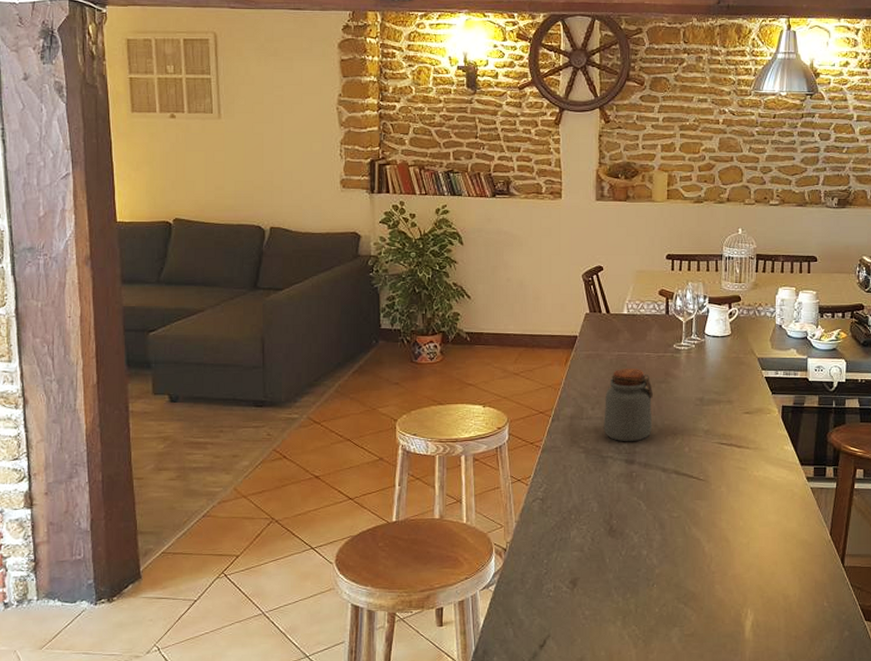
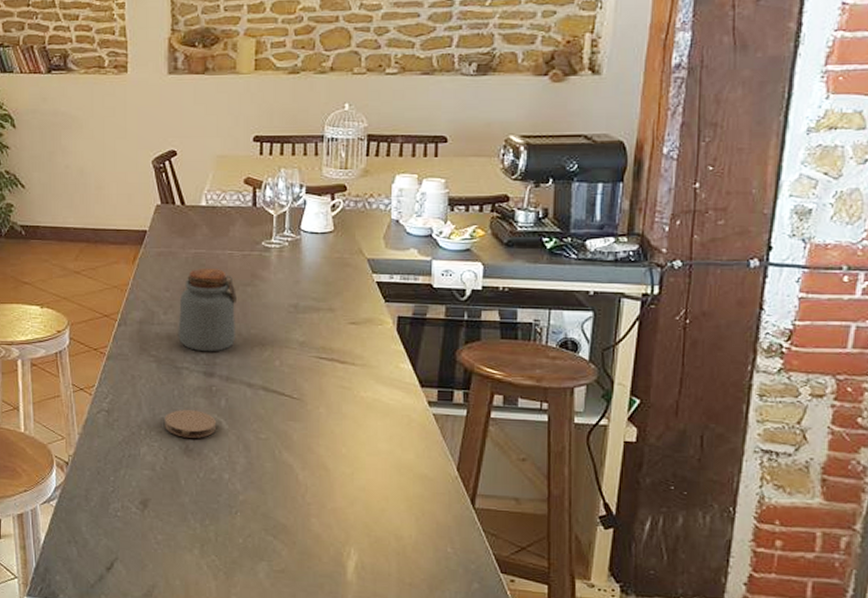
coaster: none [592,495,636,520] -> present [165,410,216,438]

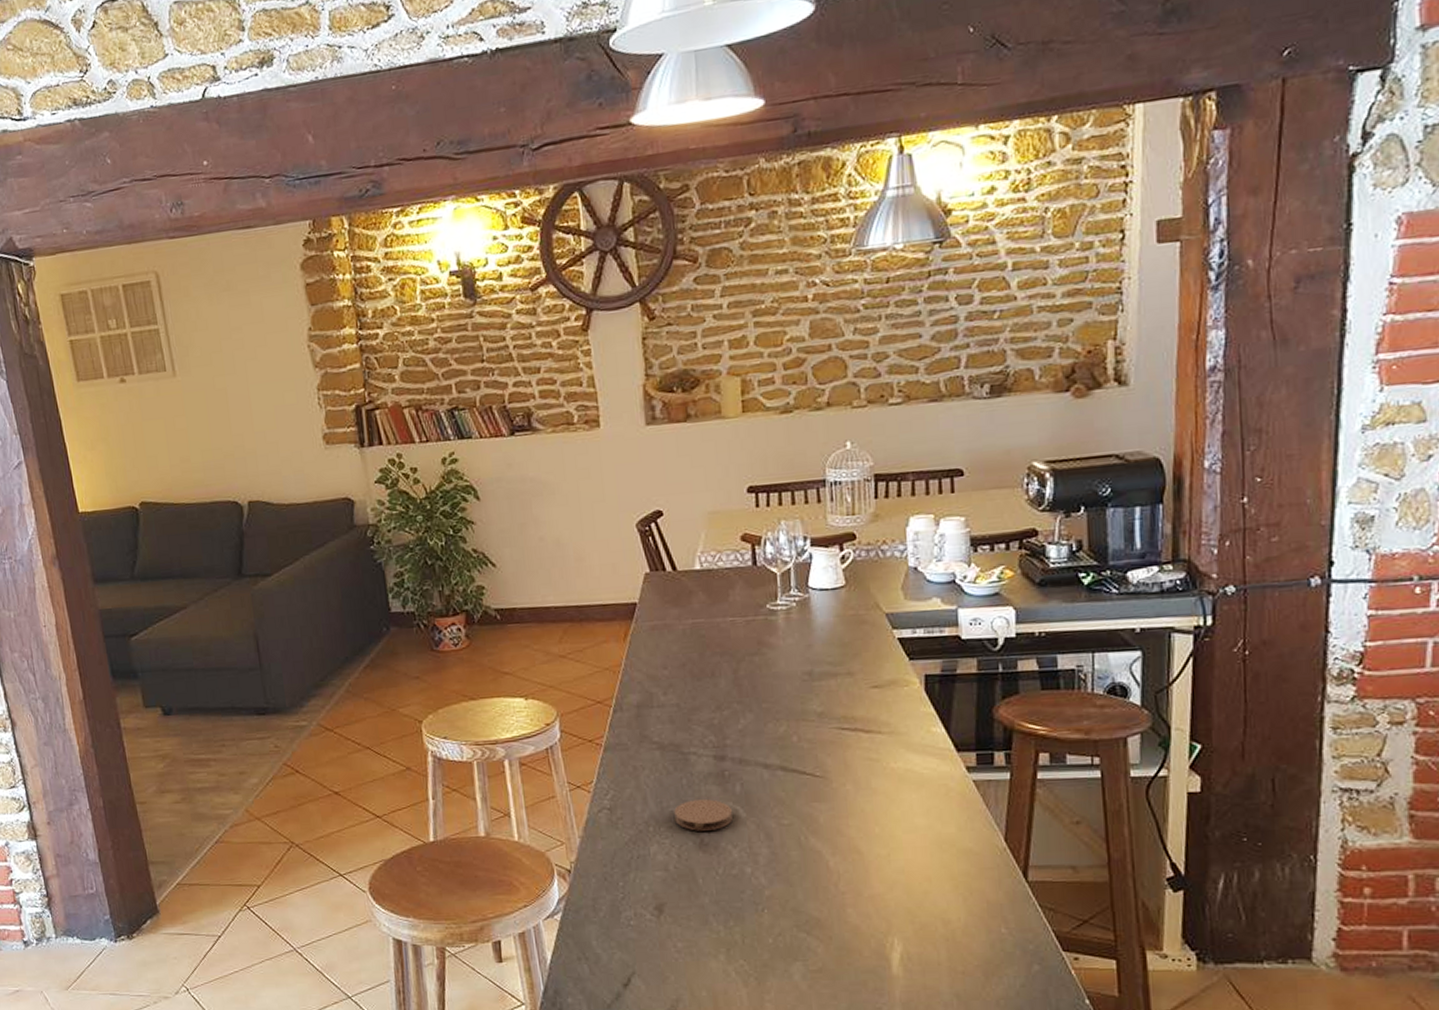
jar: present [178,267,237,352] -> none [679,639,746,734]

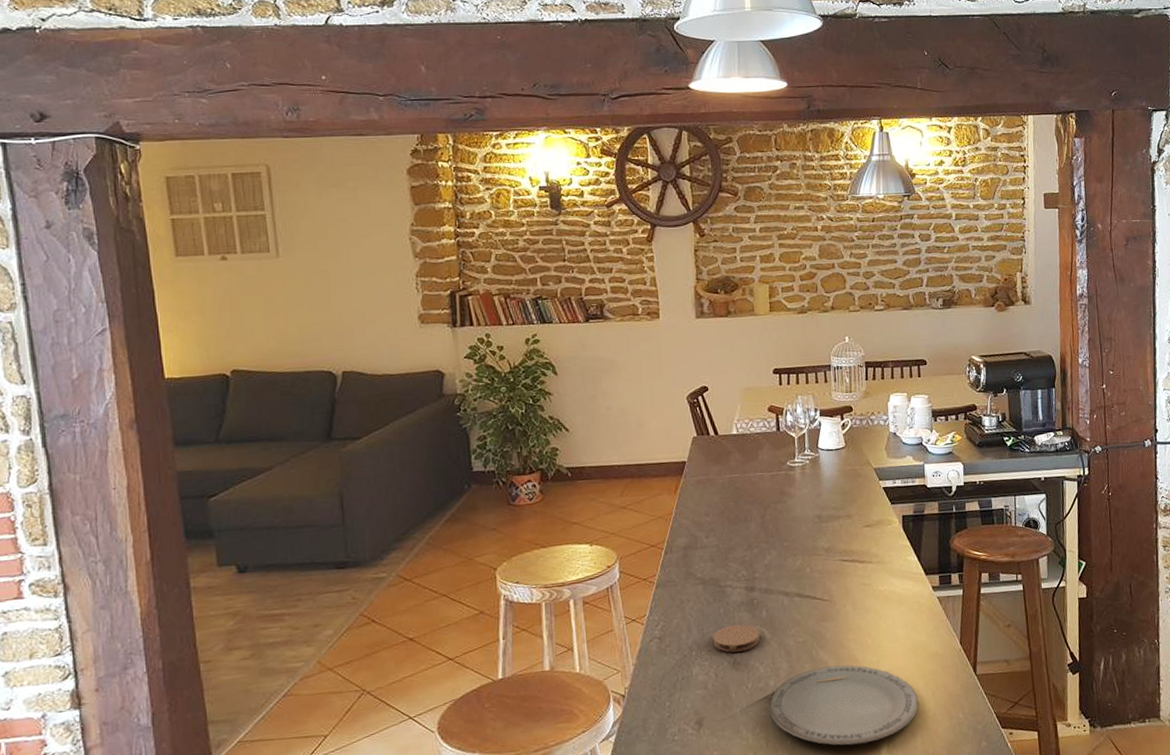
plate: none [745,856,944,952] -> present [769,665,919,746]

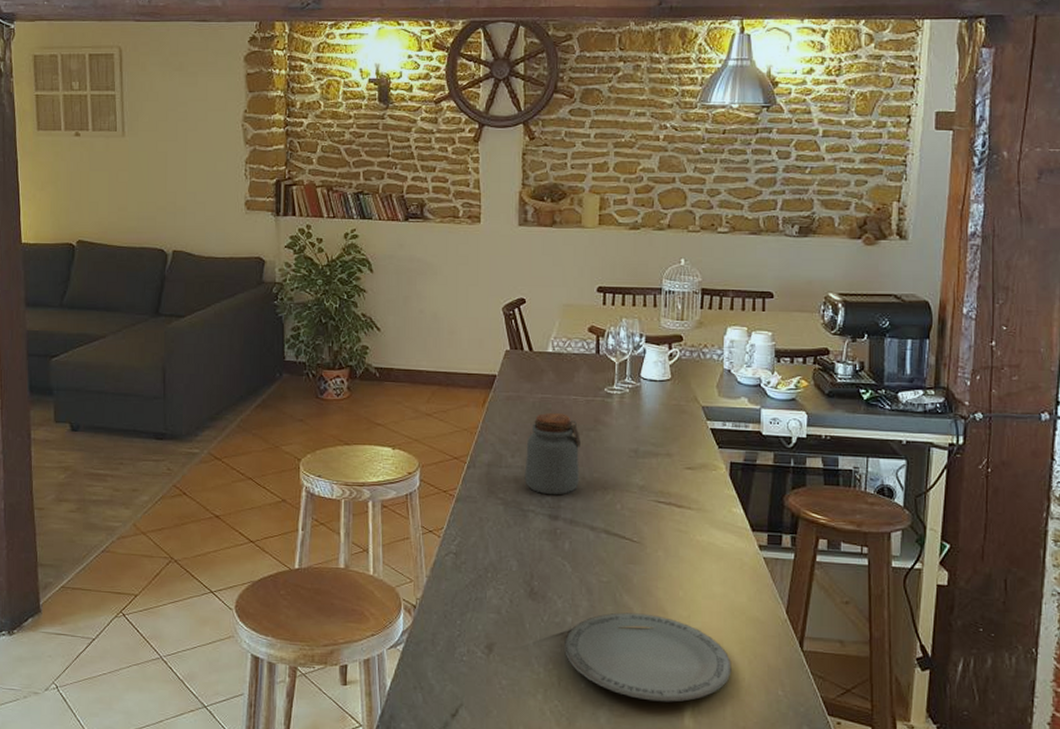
coaster: present [713,624,760,653] -> none [511,552,560,581]
jar: none [719,490,771,569] -> present [524,412,580,495]

